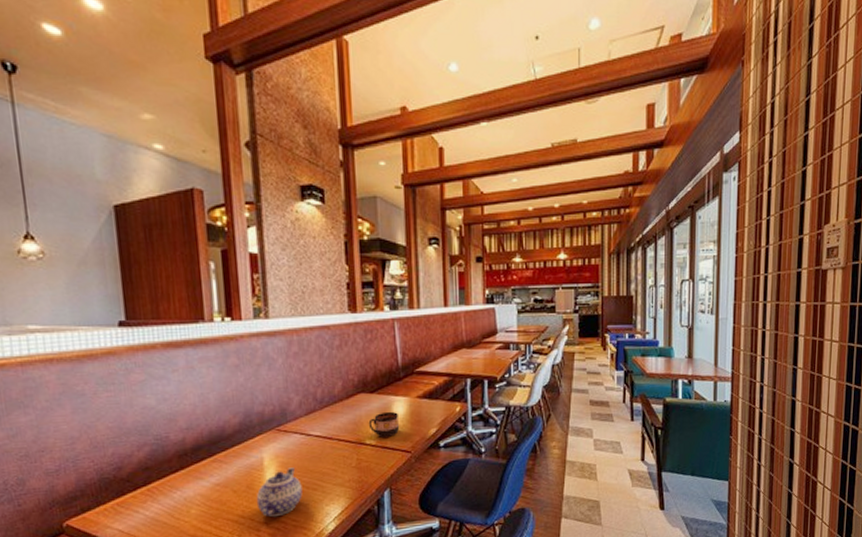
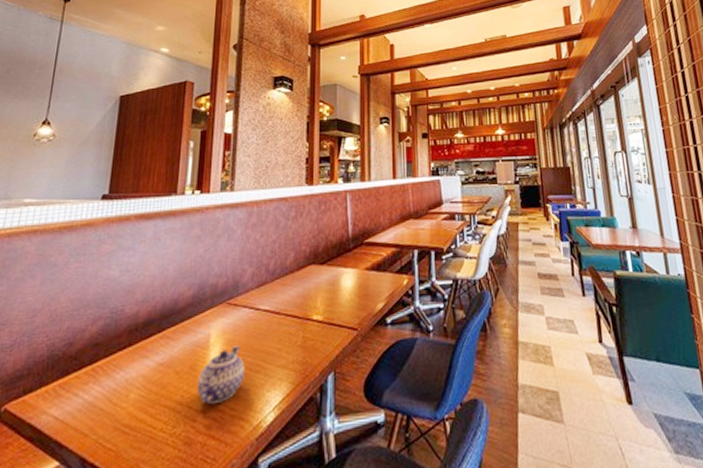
cup: present [368,411,400,437] -> none [317,284,348,313]

